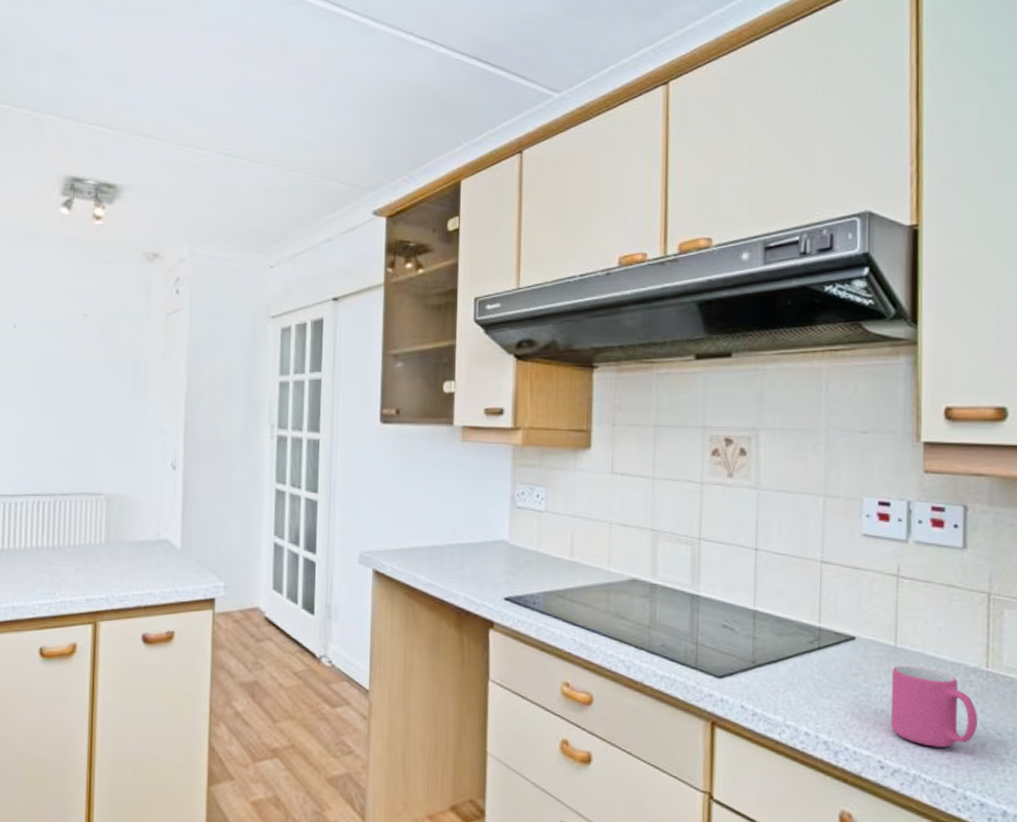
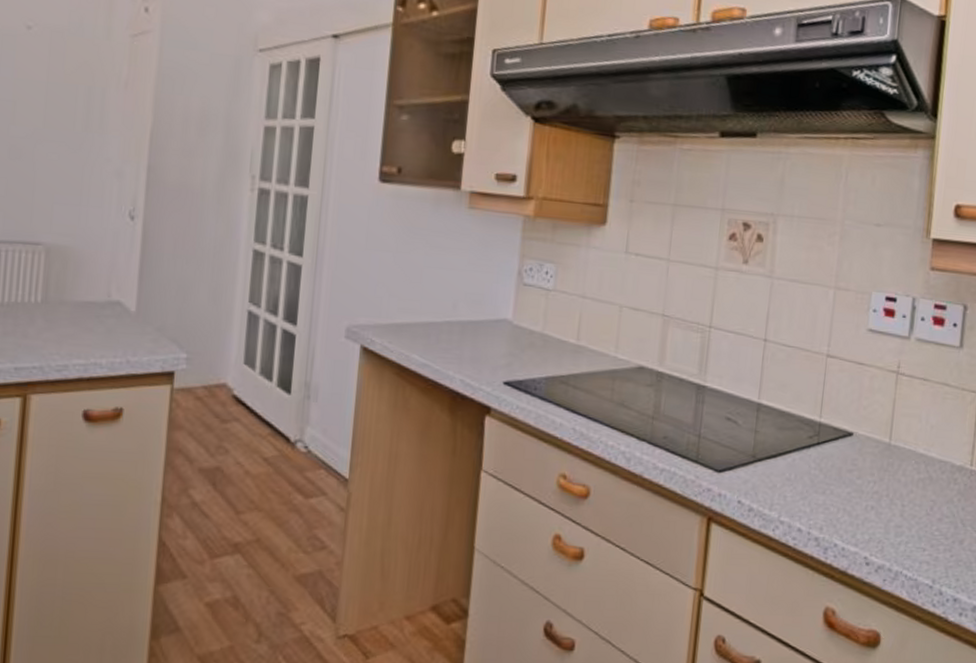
mug: present [890,665,978,747] -> none [879,462,959,544]

